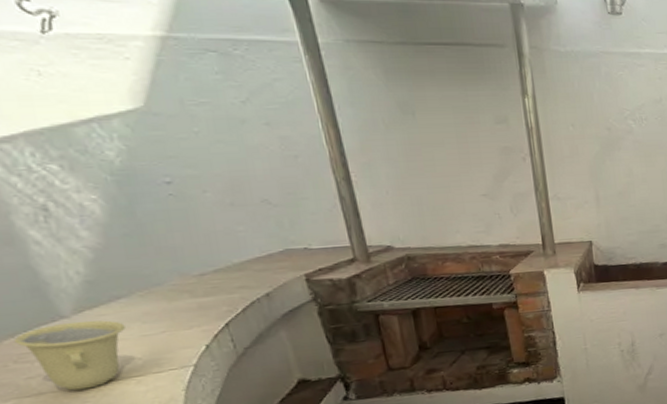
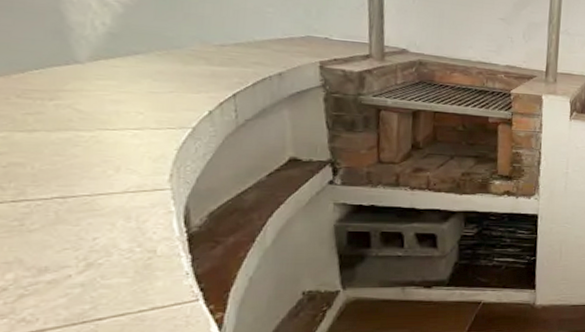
cup: present [13,320,126,391] -> none [22,67,136,134]

